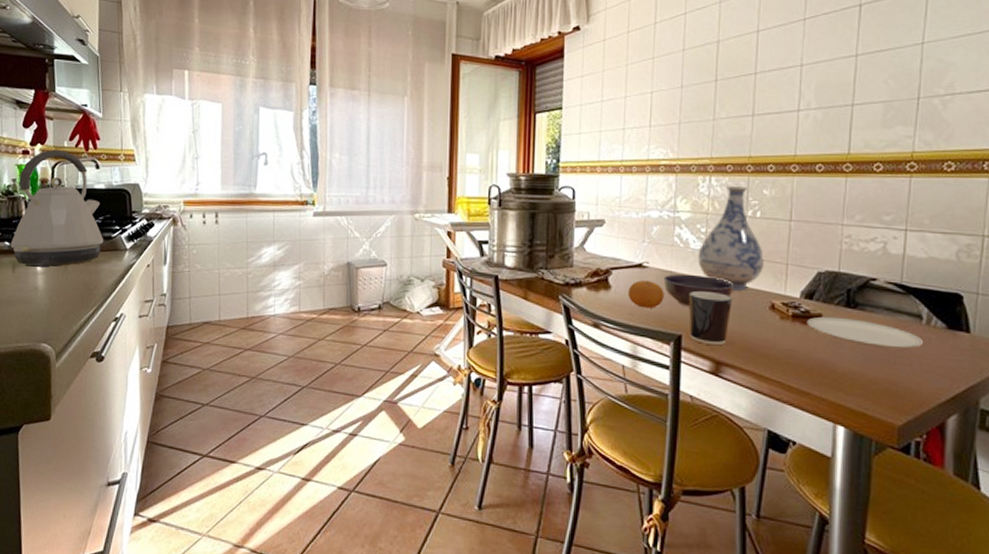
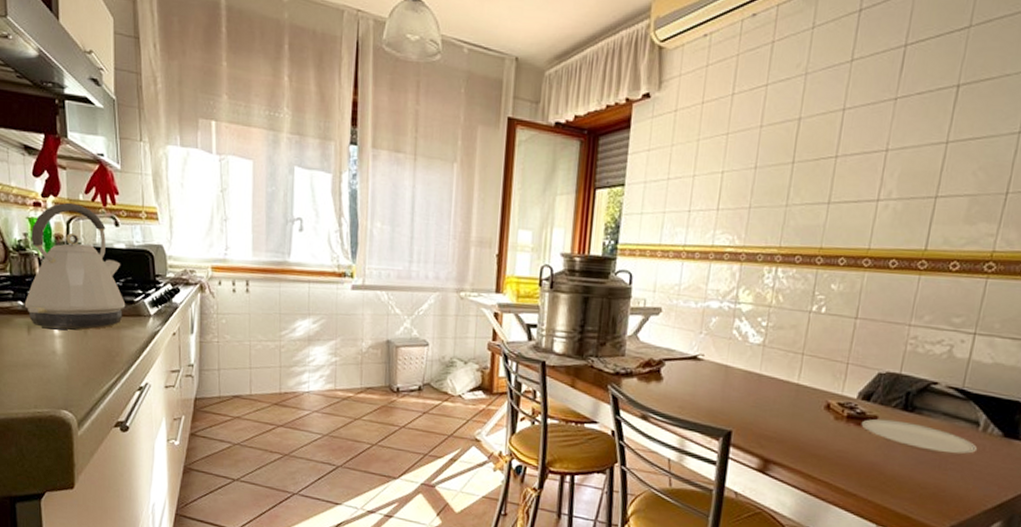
fruit: present [628,280,664,308] -> none [679,373,718,403]
bowl: present [663,274,734,307] -> none [717,368,791,403]
mug: present [689,290,733,346] -> none [740,386,788,444]
vase: present [698,186,764,291] -> none [755,278,825,389]

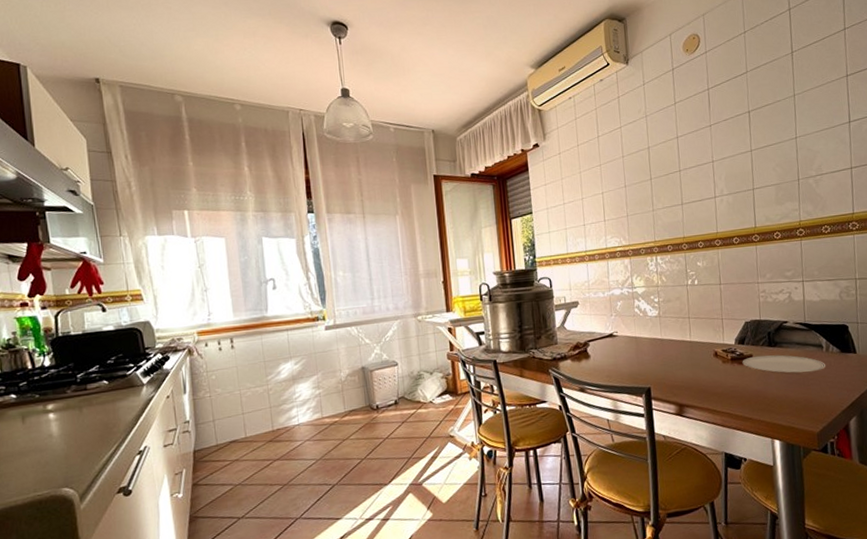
kettle: present [24,203,126,330] -> none [17,298,119,415]

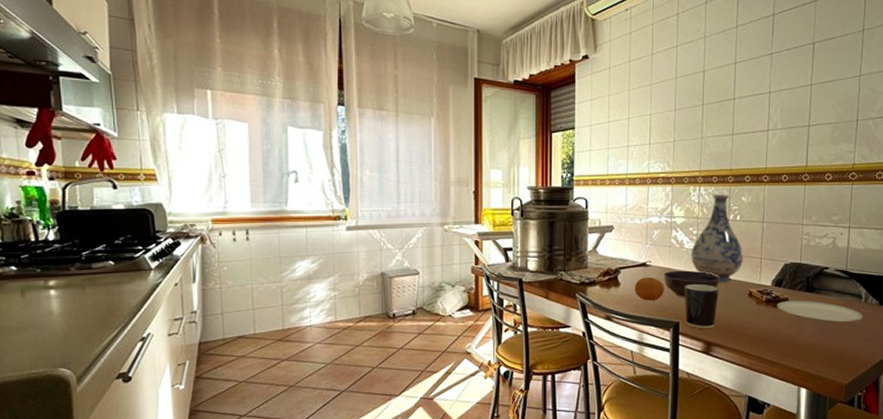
fruit: none [604,347,633,370] -> present [634,277,664,301]
bowl: none [630,336,685,364] -> present [663,270,720,298]
mug: none [652,348,686,392] -> present [685,283,719,330]
vase: none [654,261,705,345] -> present [691,195,743,282]

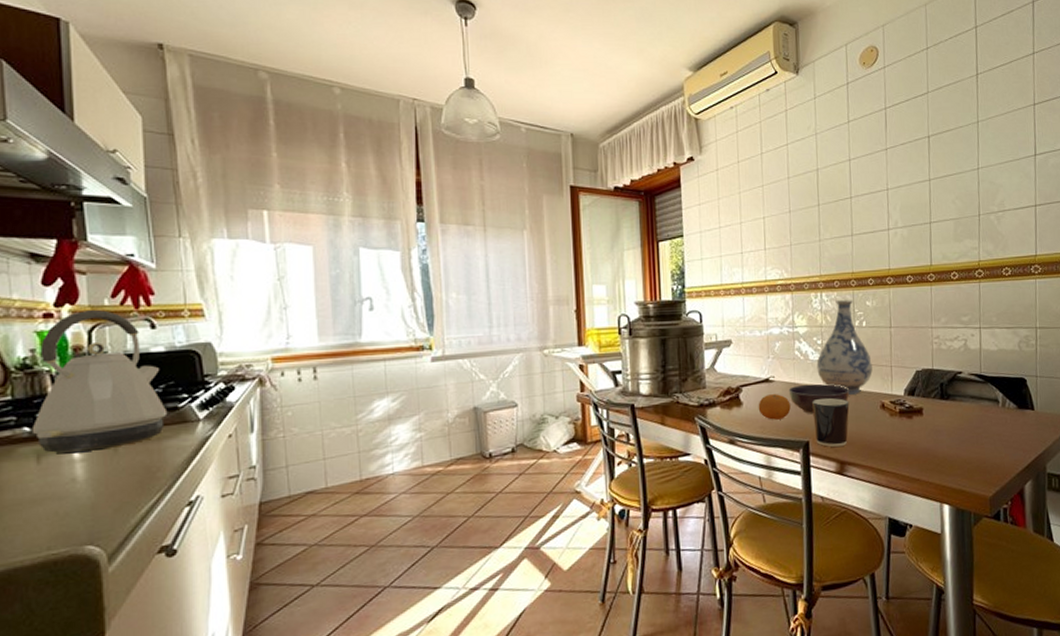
kettle: none [17,171,126,291] -> present [31,310,168,454]
plate: present [777,300,863,322] -> none [911,408,1002,431]

